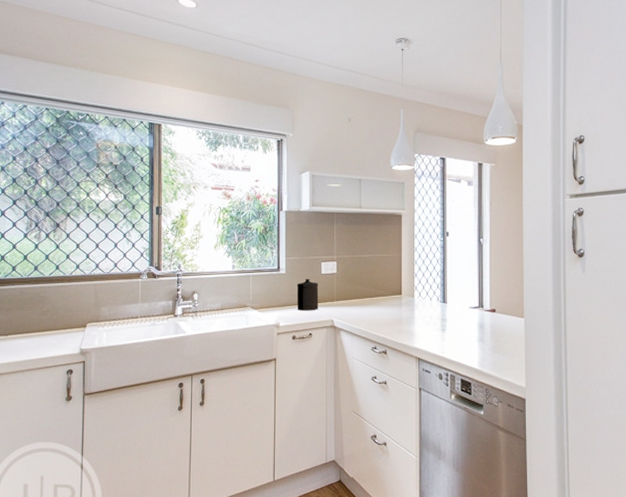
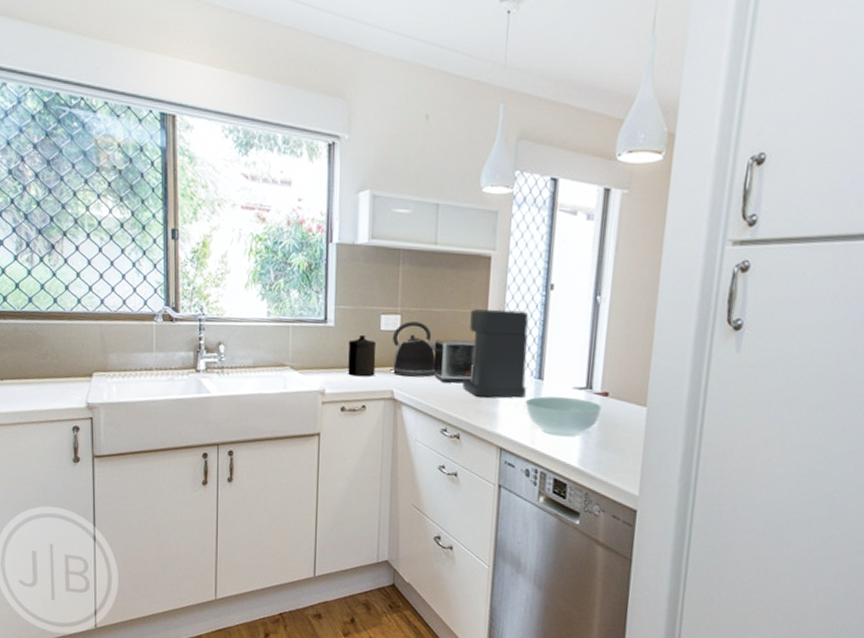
kettle: none [330,266,365,308] -> present [390,321,436,377]
toaster: none [363,276,395,310] -> present [434,338,477,384]
coffee maker: none [387,253,435,320] -> present [463,309,529,398]
bowl: none [434,315,492,346] -> present [525,396,602,437]

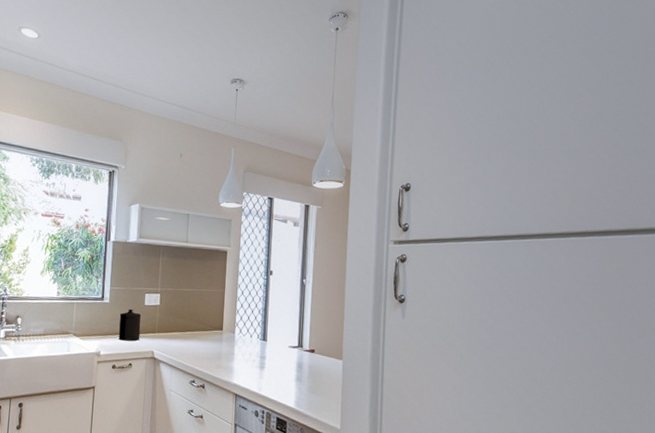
kettle: present [390,321,436,377] -> none [151,298,187,341]
toaster: present [434,338,477,384] -> none [185,311,217,345]
coffee maker: present [463,309,529,398] -> none [207,289,255,356]
bowl: present [525,396,602,437] -> none [253,353,310,384]

